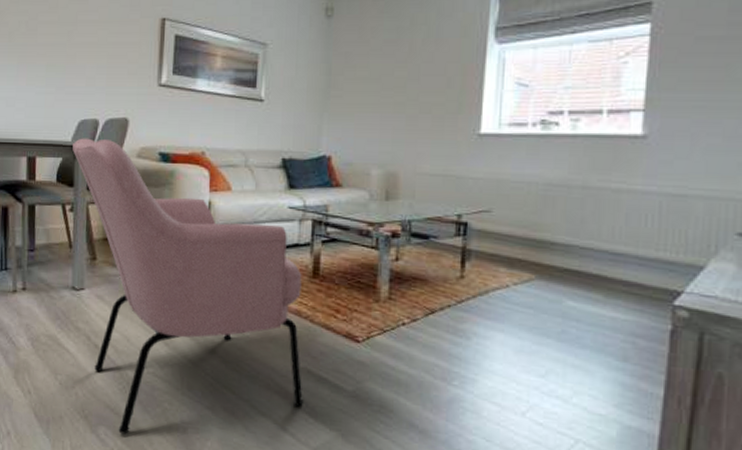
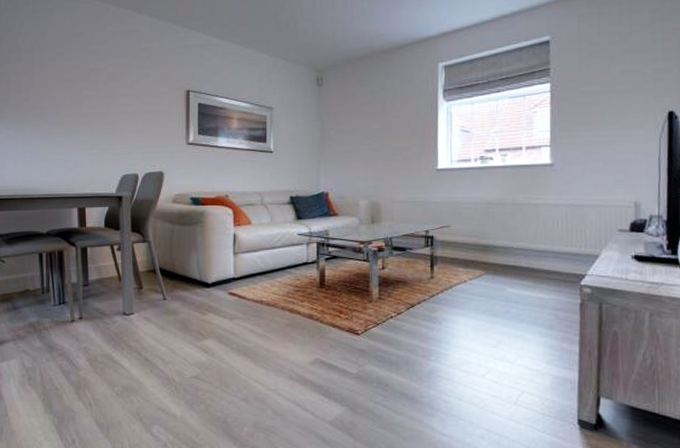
armchair: present [73,138,303,435] -> none [117,189,319,430]

